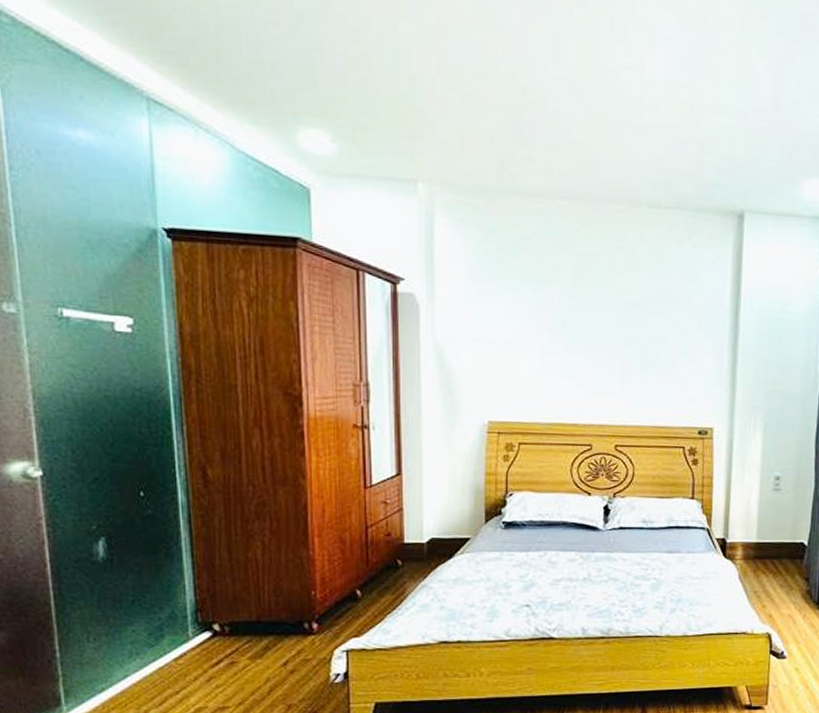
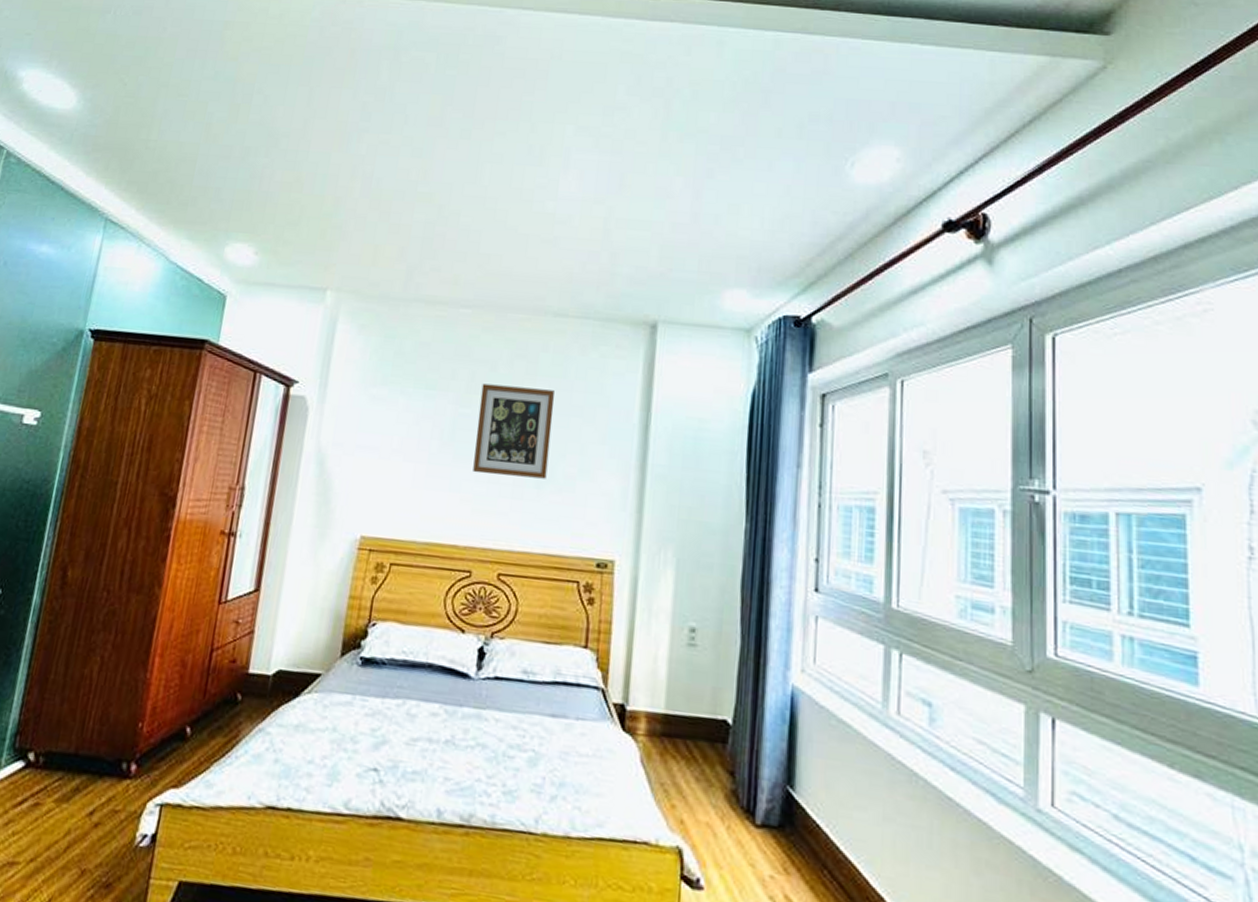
wall art: none [584,275,654,362] -> present [473,383,555,479]

